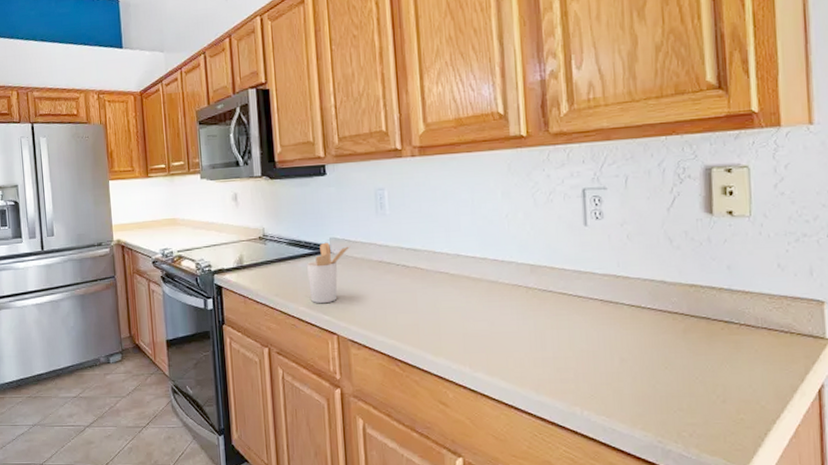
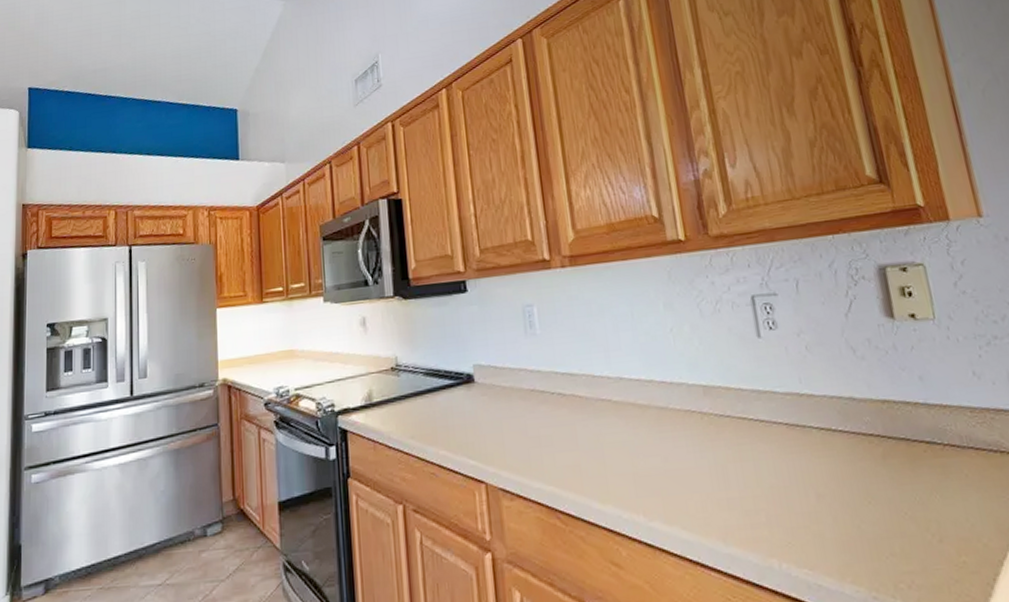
utensil holder: present [306,242,351,304] -> none [446,370,498,446]

